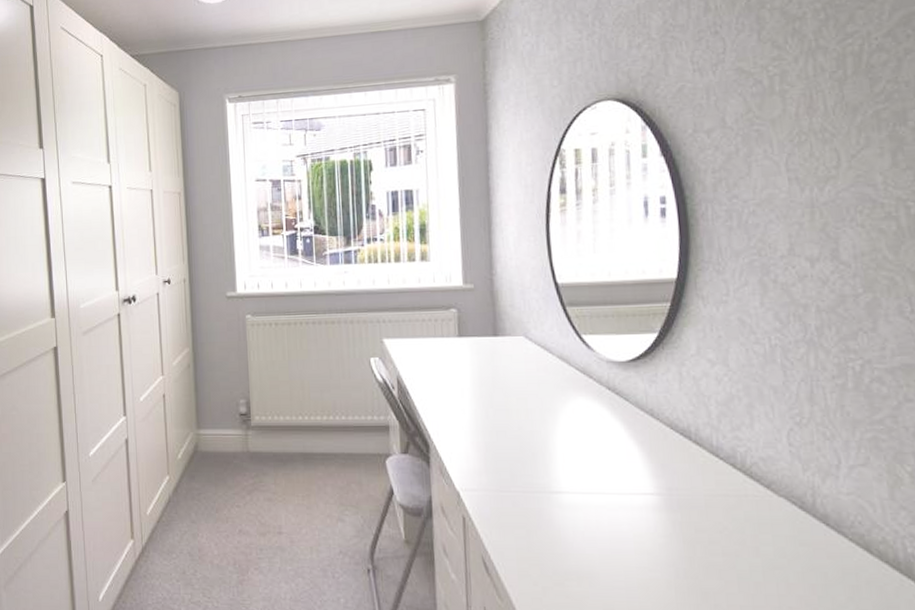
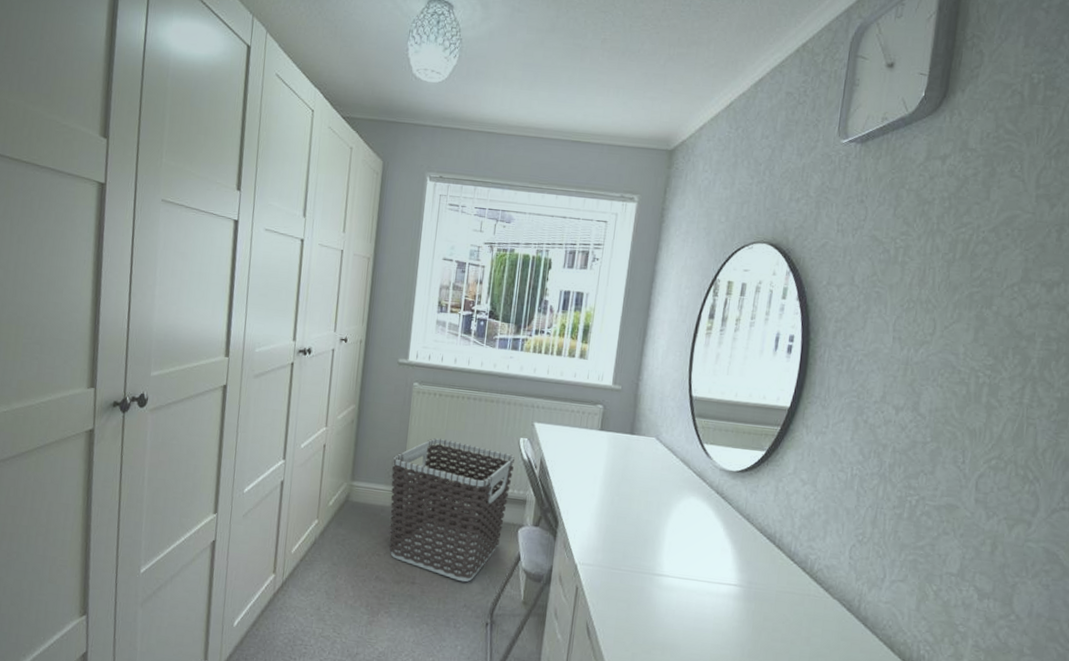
clothes hamper: none [236,370,369,526] -> present [389,438,515,582]

